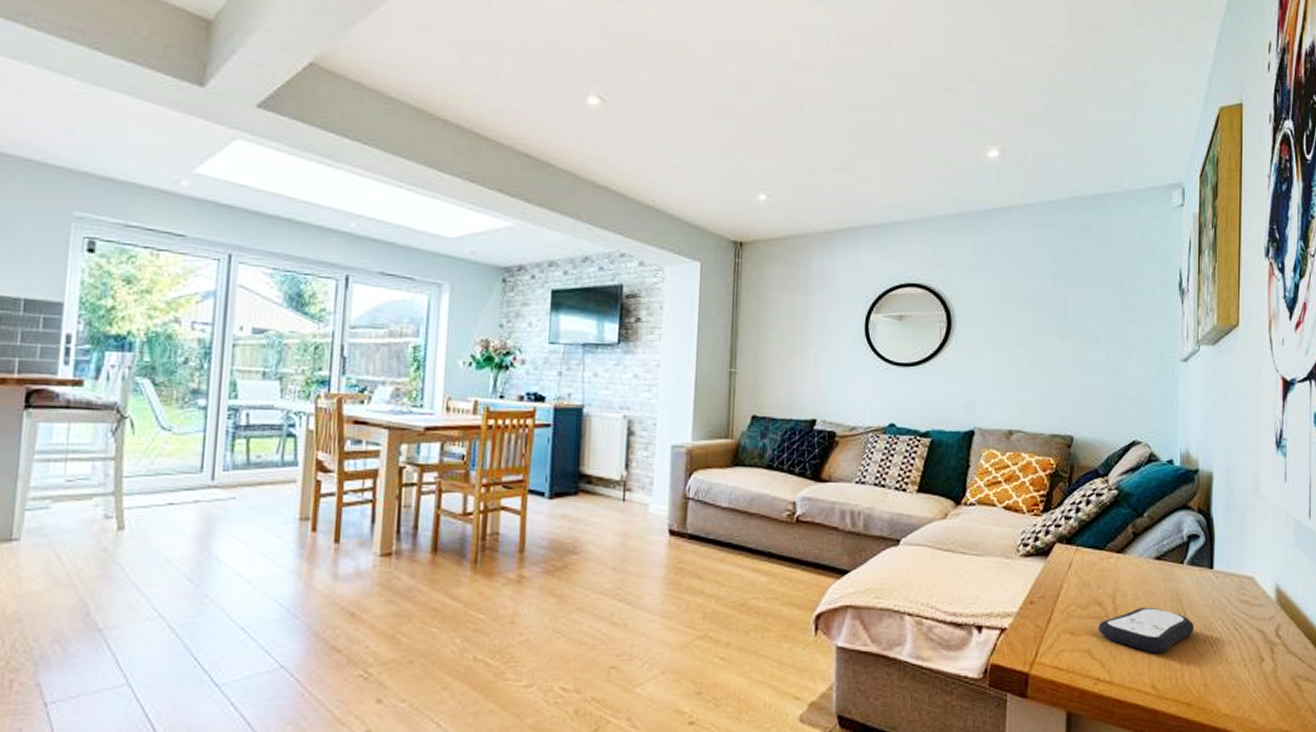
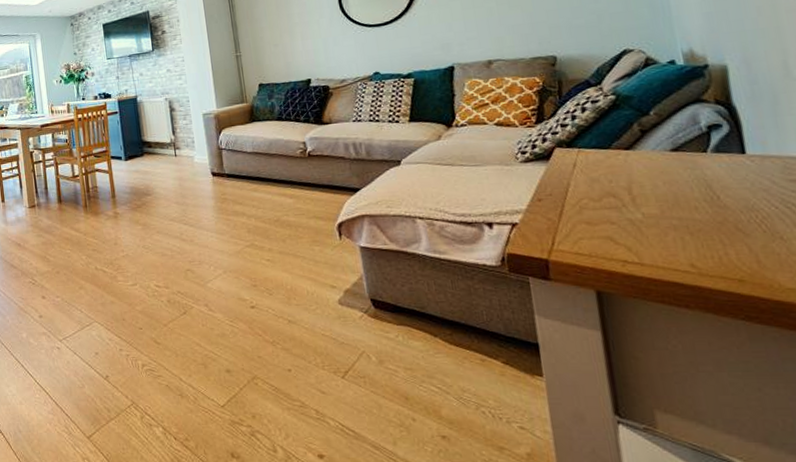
remote control: present [1099,606,1195,653] -> none [617,194,733,236]

